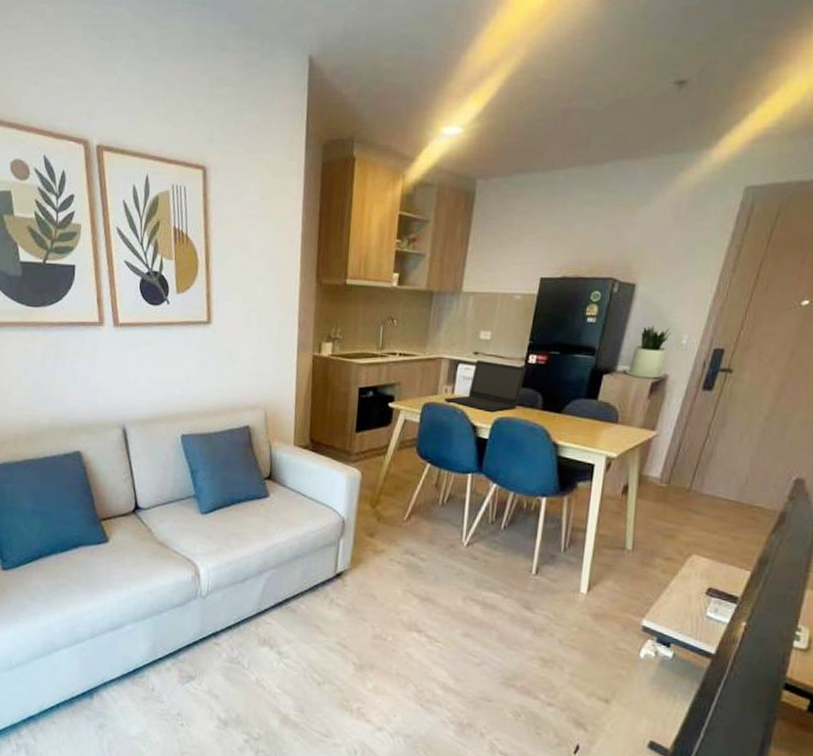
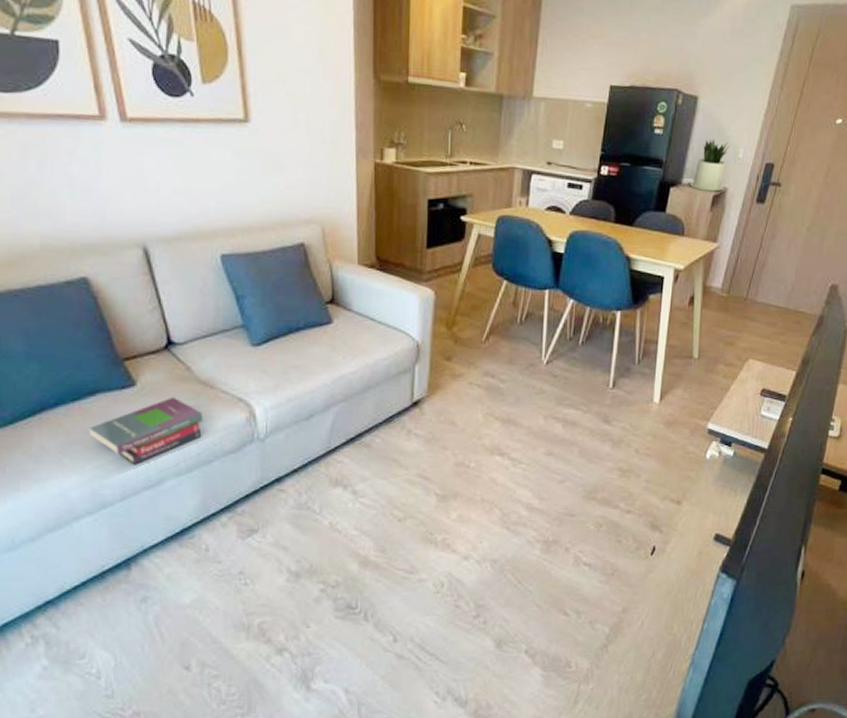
books: none [71,553,158,609] -> present [88,396,204,465]
laptop: present [444,359,526,412] -> none [518,170,598,225]

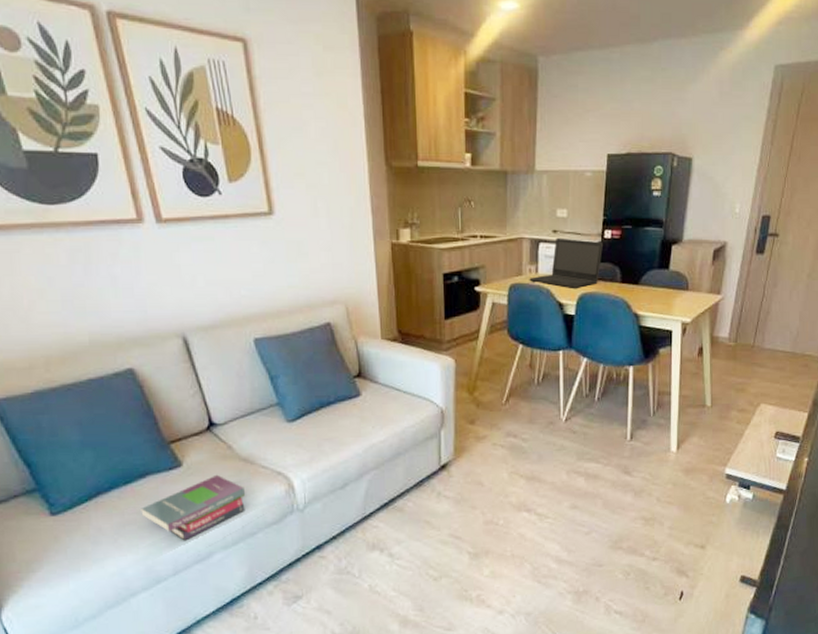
laptop: none [518,170,598,225] -> present [529,237,603,288]
planter: present [690,139,729,192] -> none [691,196,726,246]

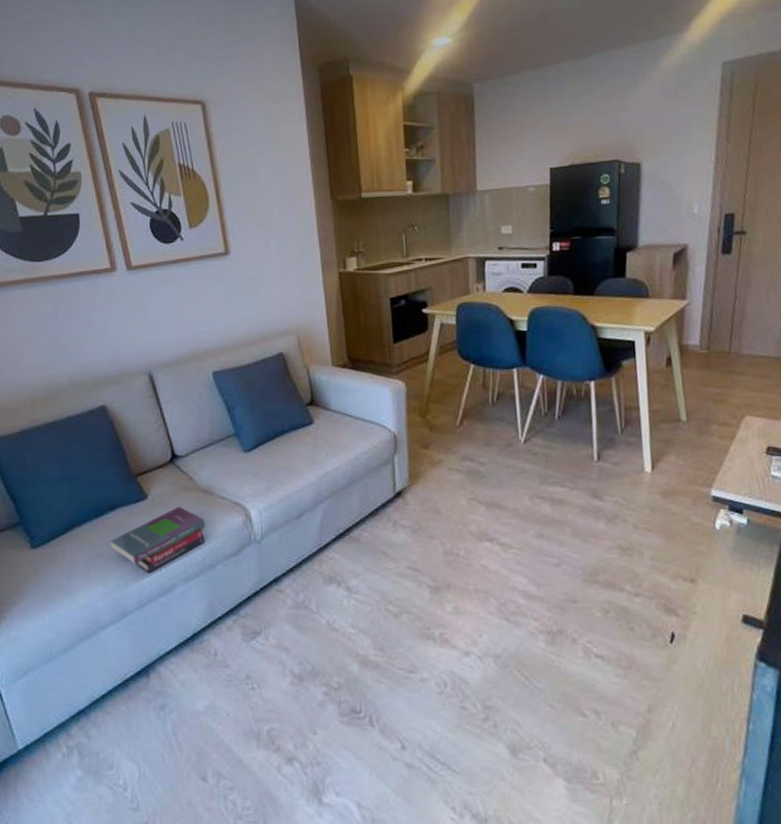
laptop: present [529,237,603,288] -> none [477,254,552,304]

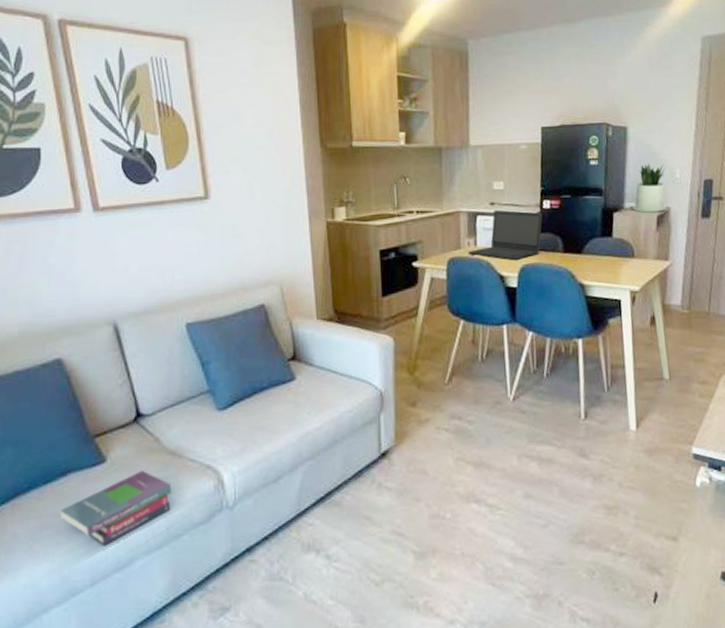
laptop: none [477,254,552,304] -> present [468,209,542,260]
planter: none [647,199,682,251] -> present [633,163,665,213]

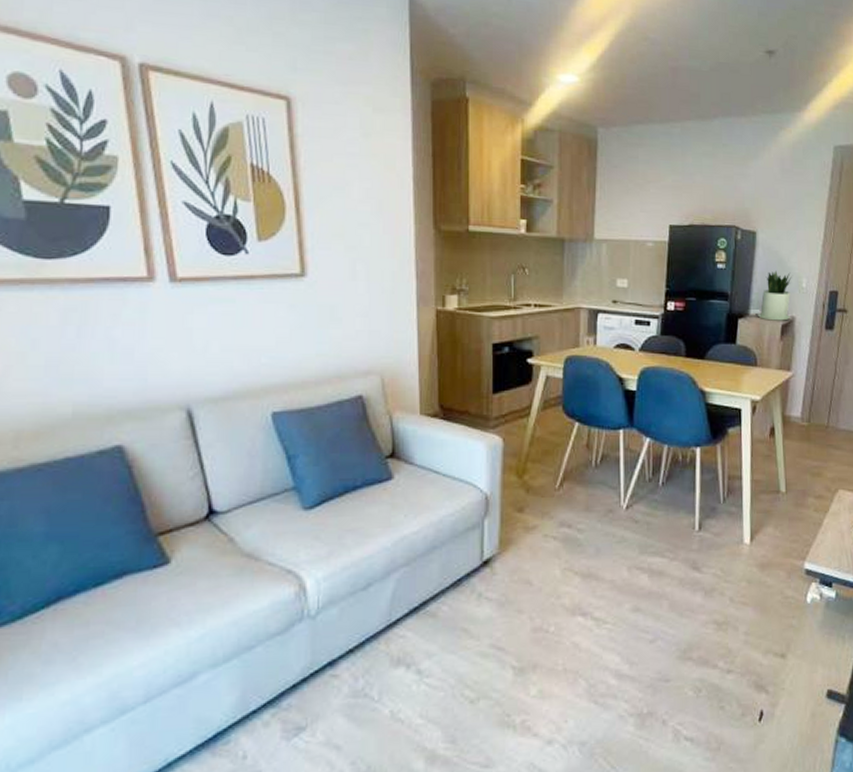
books: present [60,470,172,546] -> none [111,573,246,658]
laptop: present [468,209,542,260] -> none [587,308,666,362]

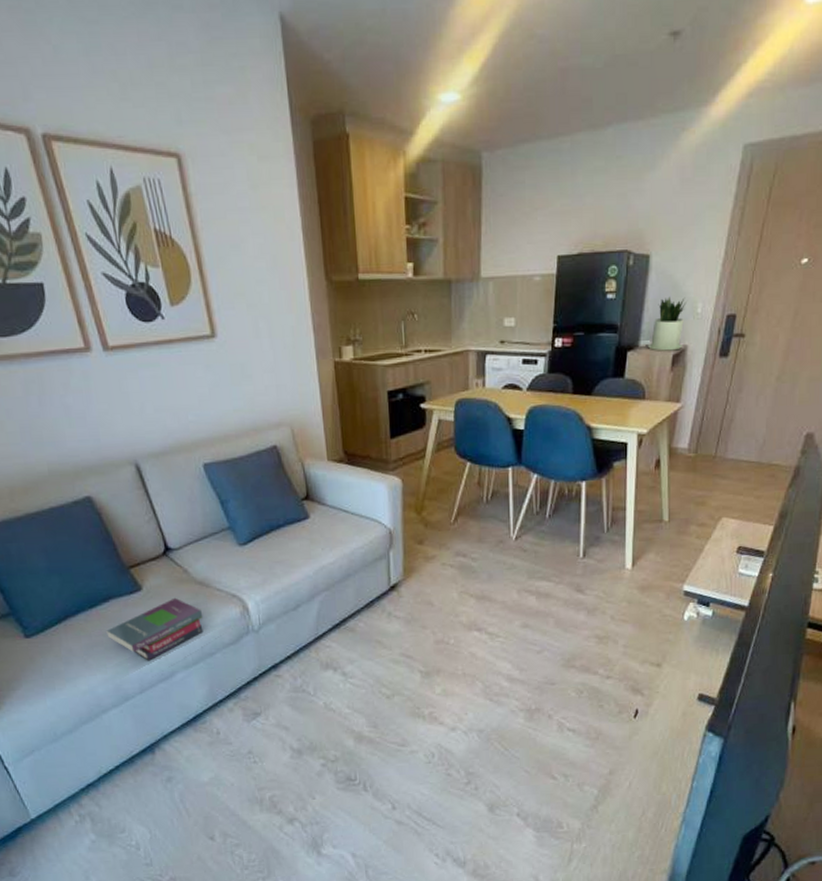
books: none [111,573,246,658] -> present [106,597,204,661]

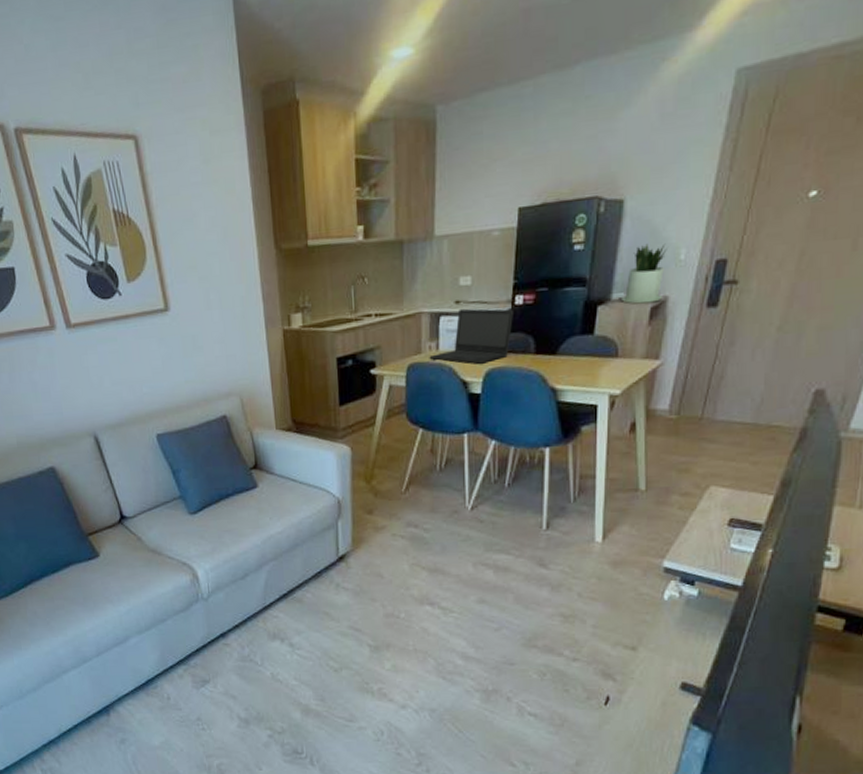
books: present [106,597,204,661] -> none [67,564,156,625]
laptop: none [476,348,553,402] -> present [429,308,513,364]

